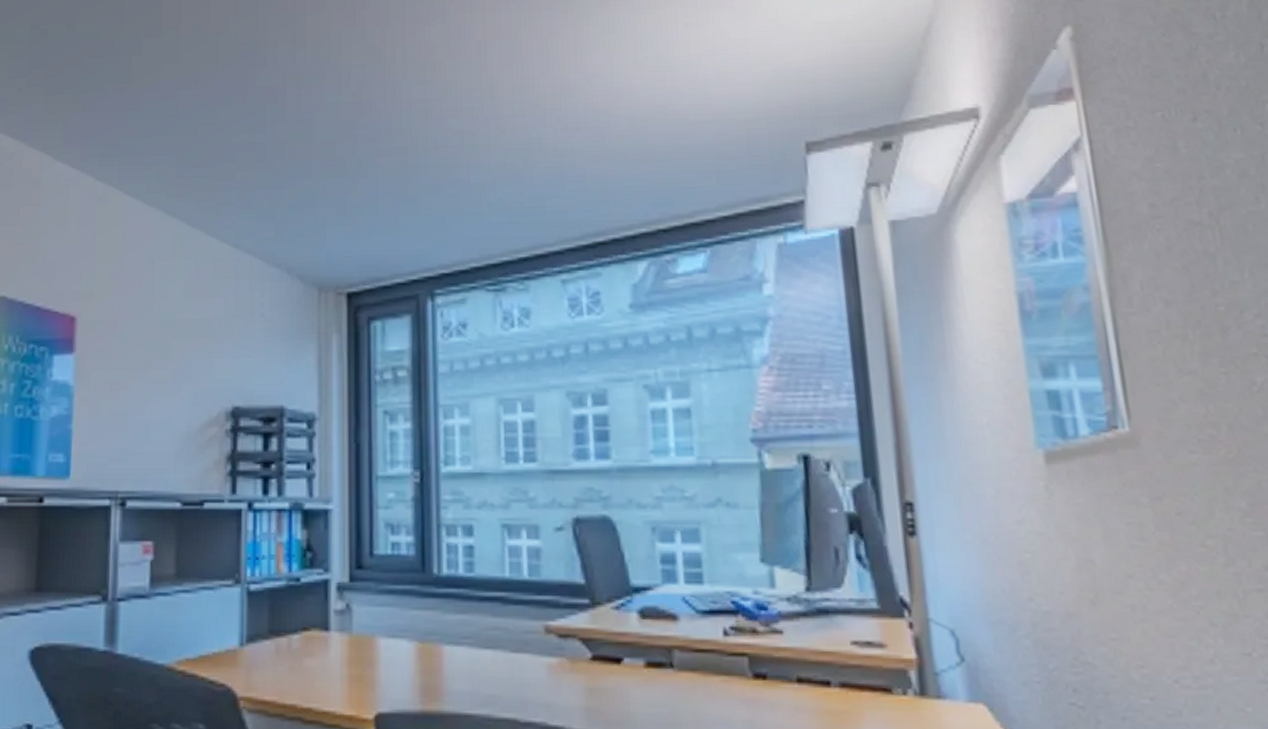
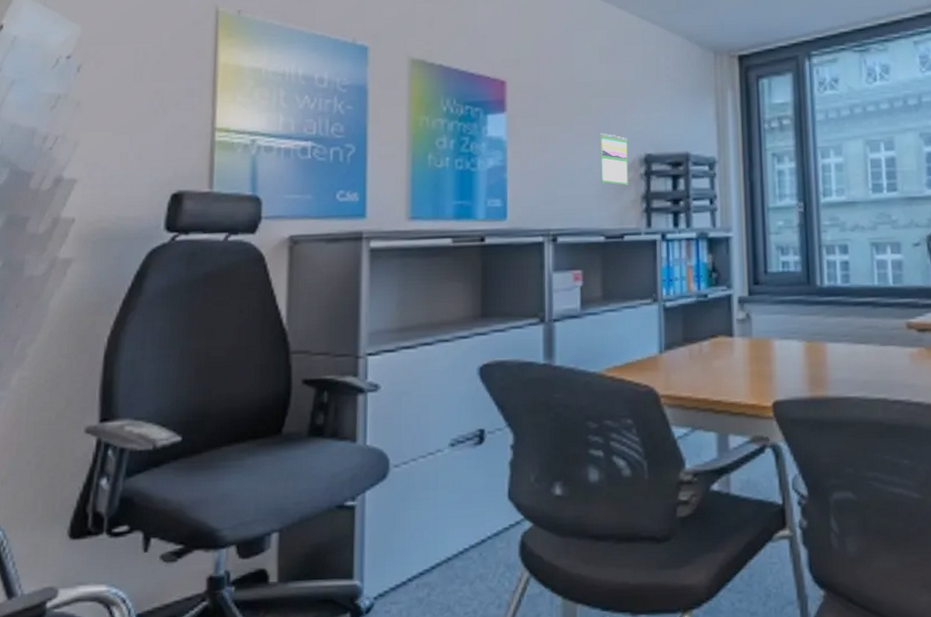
calendar: none [179,380,212,443] -> present [599,132,629,186]

